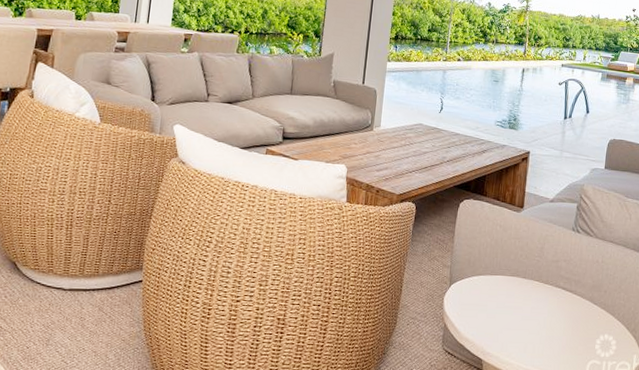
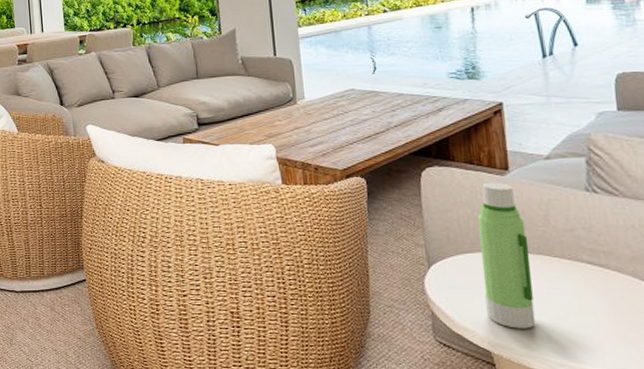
water bottle: none [485,216,526,341] -> present [478,182,536,329]

